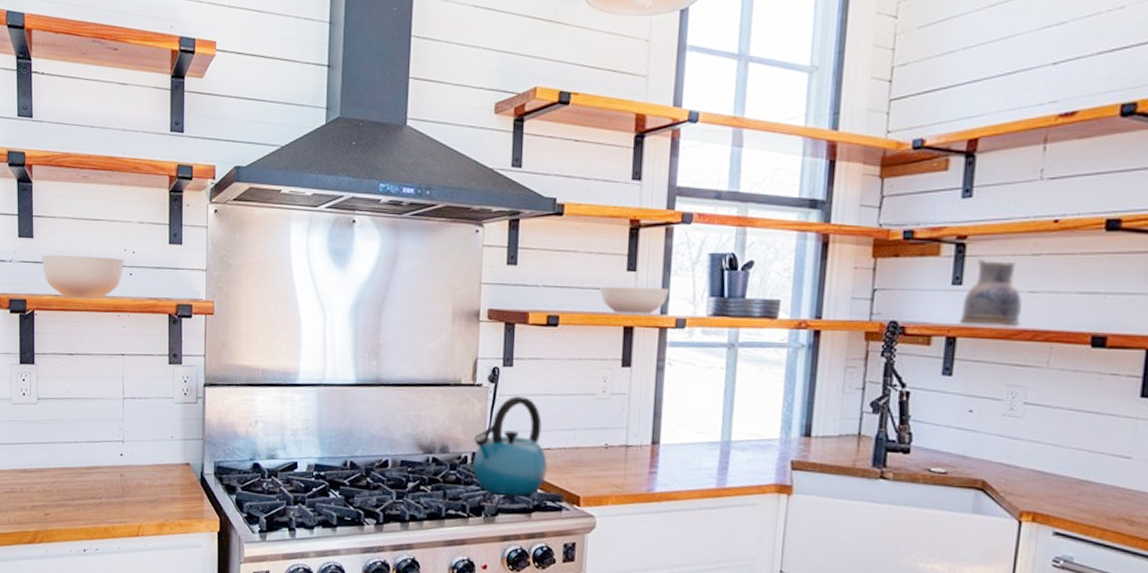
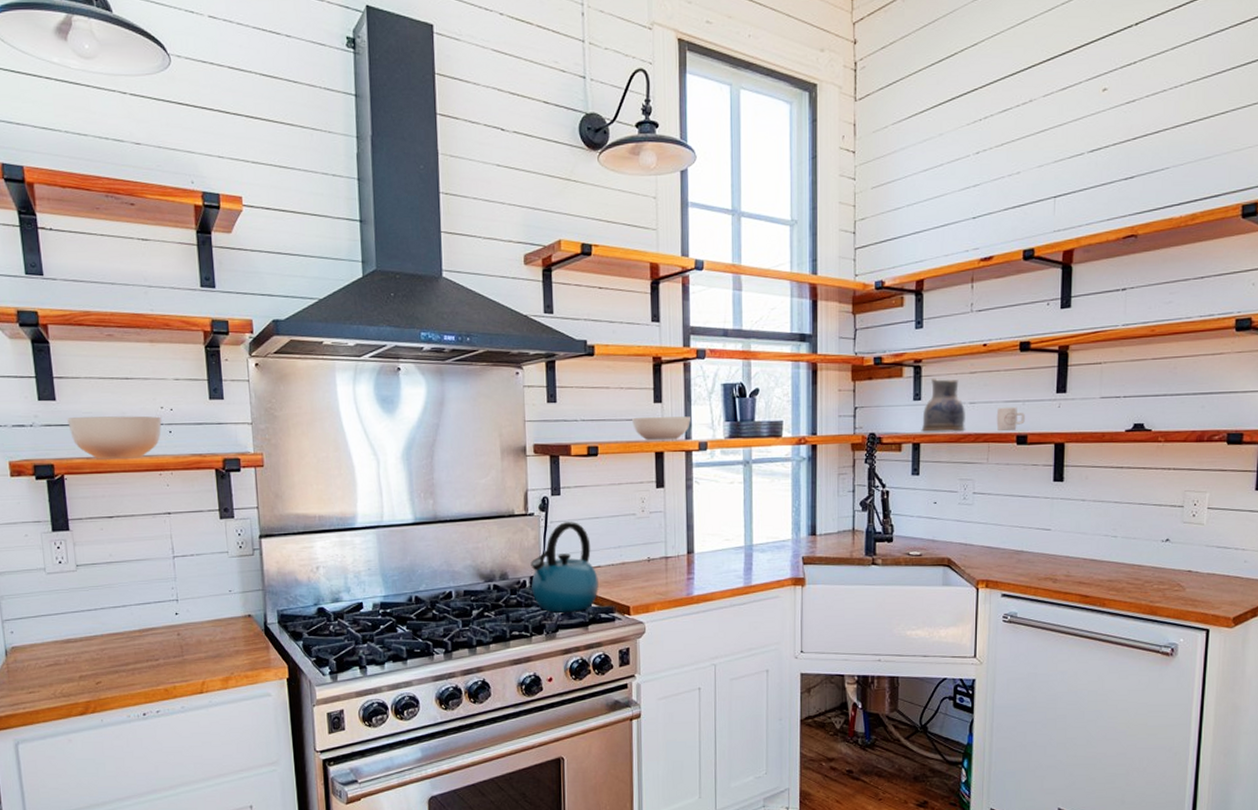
mug: none [1064,299,1106,331] -> present [996,407,1025,432]

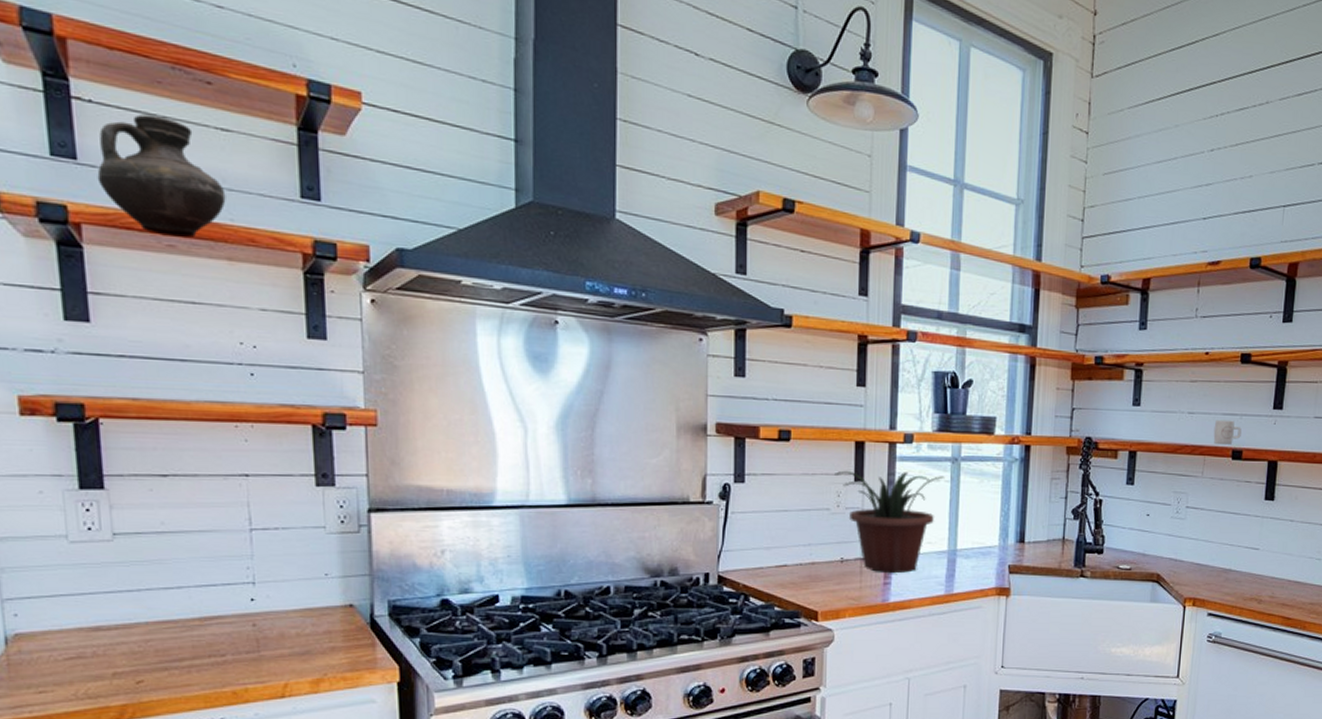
ceramic pitcher: none [57,234,147,328] -> present [97,114,226,238]
bowl: present [67,416,162,459] -> none [106,345,241,404]
kettle: present [531,522,599,614] -> none [706,513,784,617]
bowl: present [631,416,692,441] -> none [830,401,898,430]
potted plant: none [638,477,738,570] -> present [834,470,945,574]
ceramic pitcher: present [921,378,966,433] -> none [1138,383,1184,444]

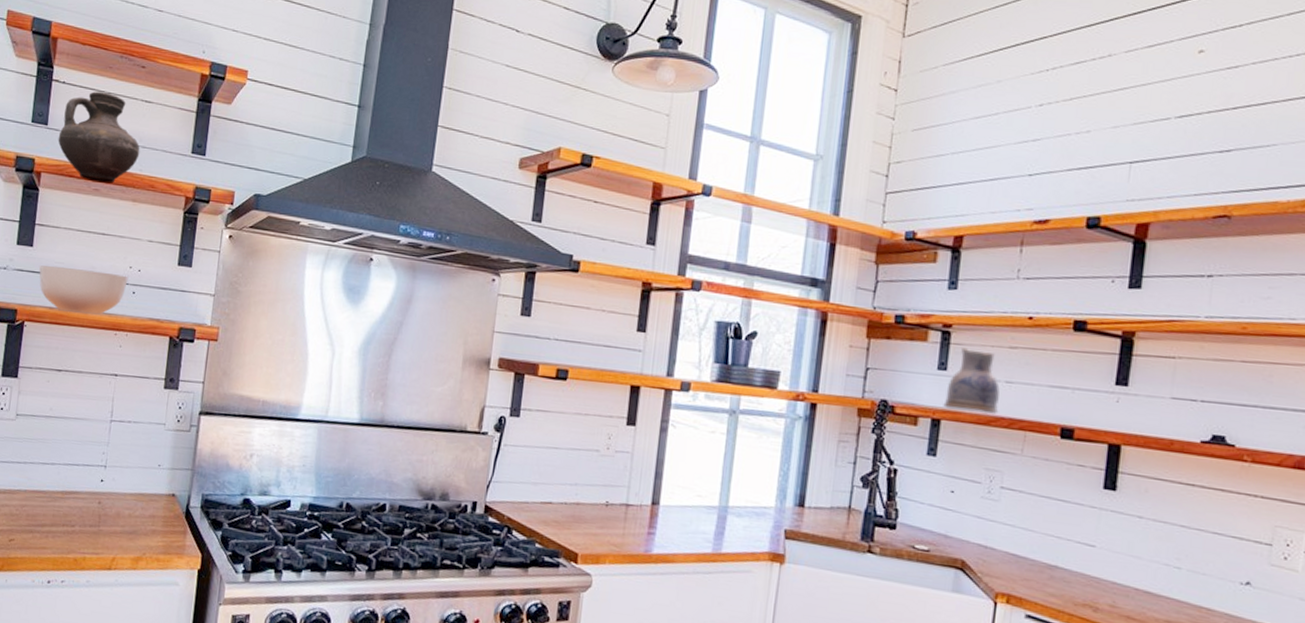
bowl: none [106,345,241,404] -> present [39,265,128,315]
potted plant: present [834,470,945,574] -> none [607,413,721,524]
ceramic pitcher: none [1138,383,1184,444] -> present [943,347,1000,415]
mug: present [1213,419,1242,446] -> none [1036,392,1074,423]

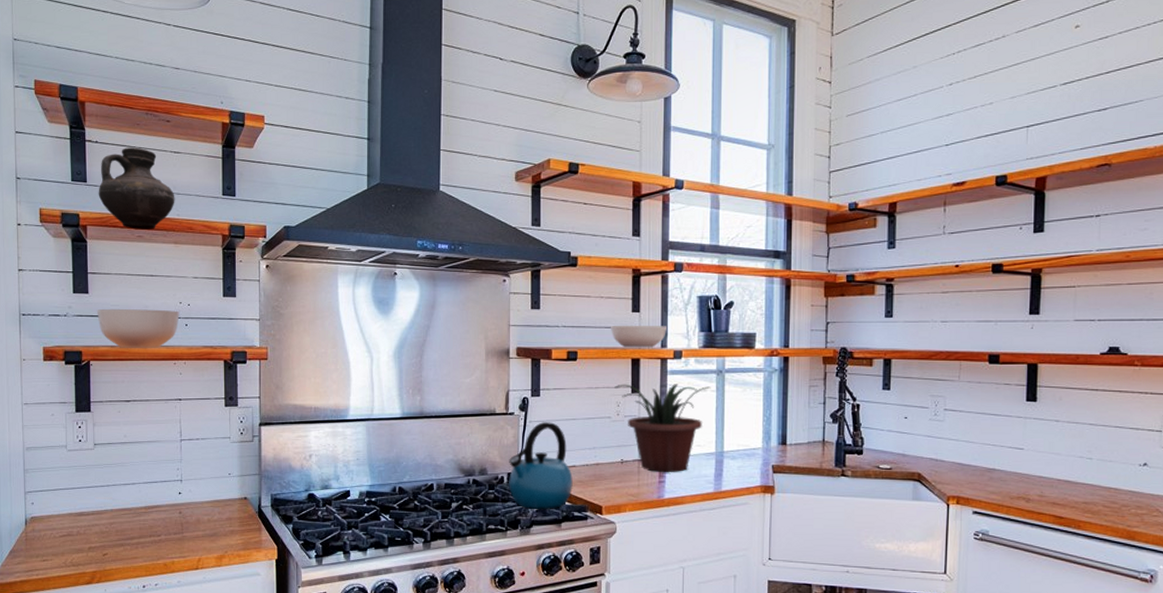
kettle: none [472,447,548,550] -> present [509,422,573,510]
potted plant: none [607,413,721,524] -> present [614,384,711,473]
bowl: none [609,345,677,376] -> present [610,325,668,348]
ceramic pitcher: present [943,347,1000,415] -> none [892,296,938,351]

